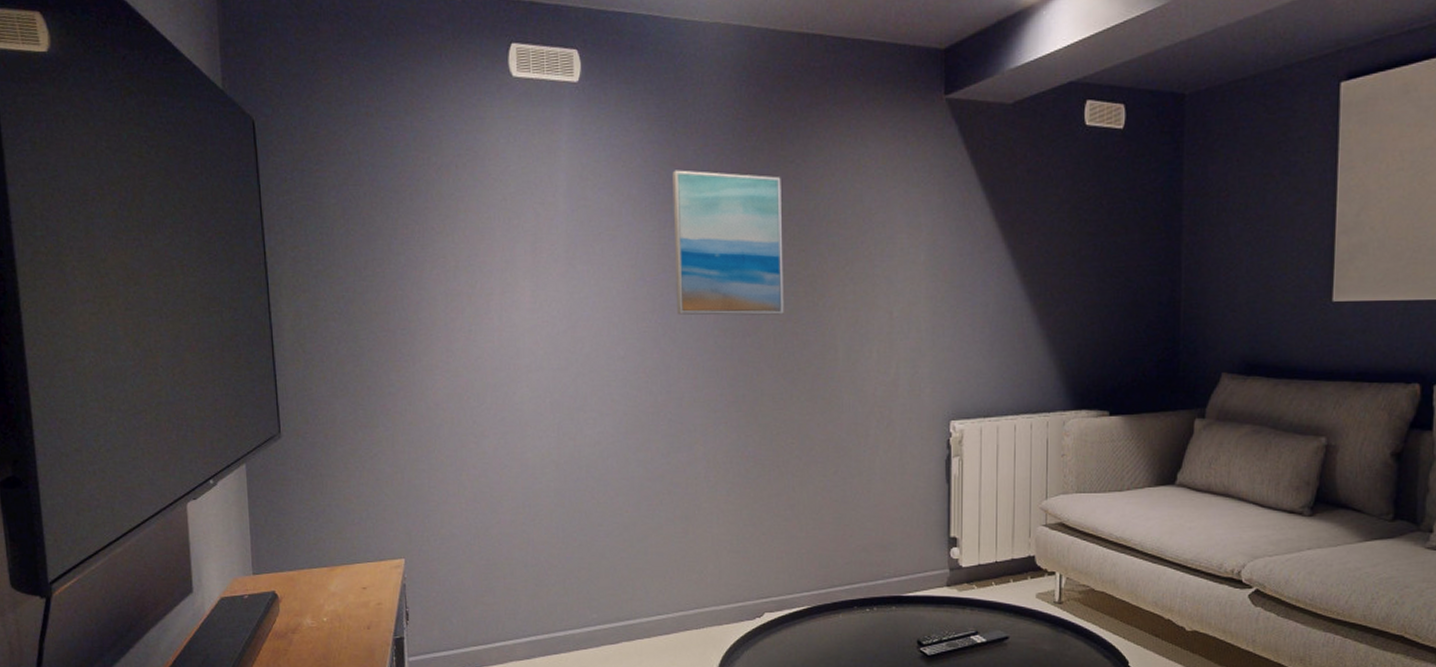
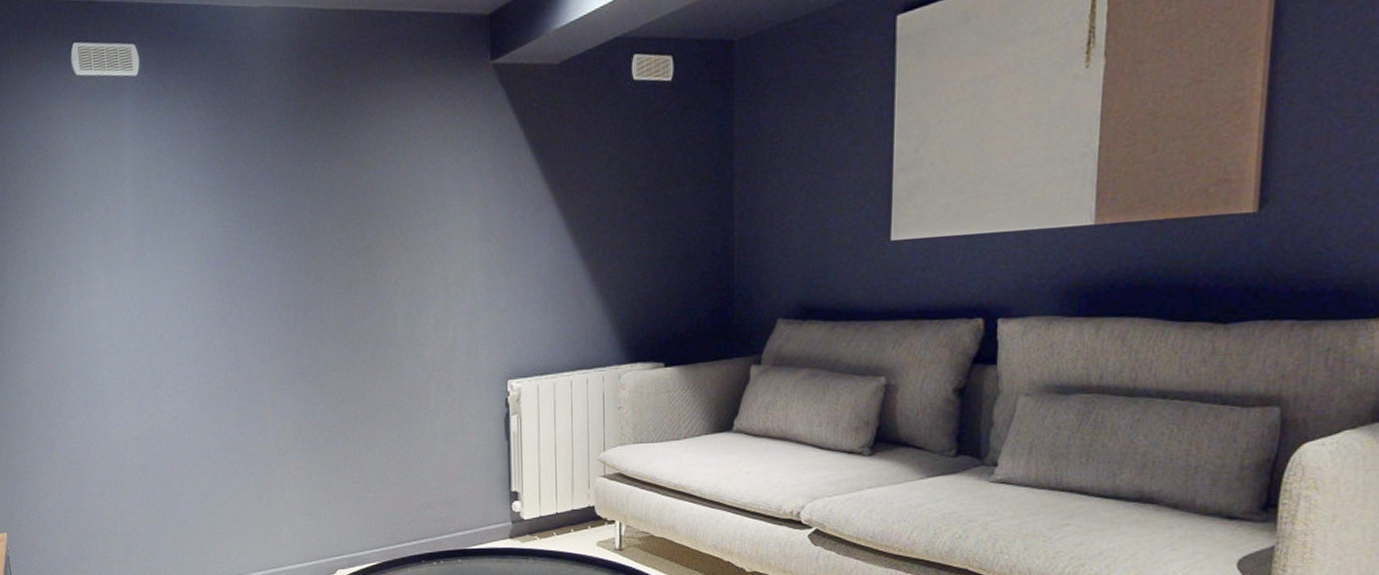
wall art: present [672,170,784,316] -> none [231,153,343,293]

